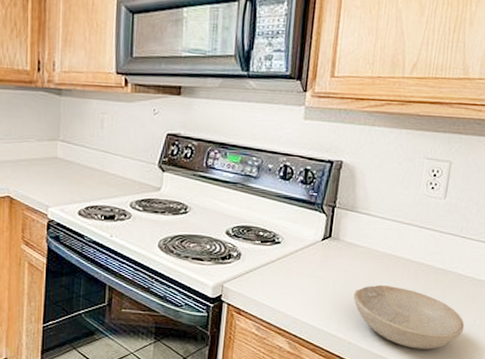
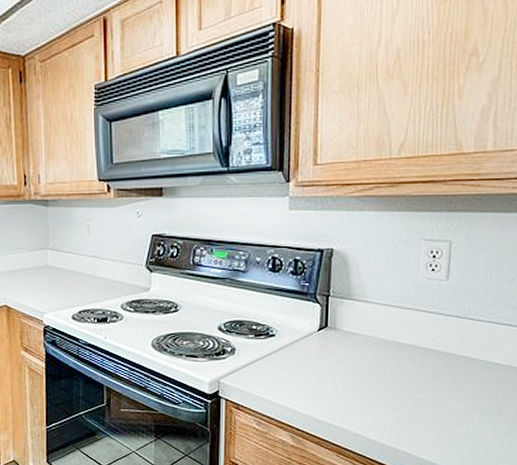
bowl: present [353,285,465,349] -> none [356,374,482,439]

